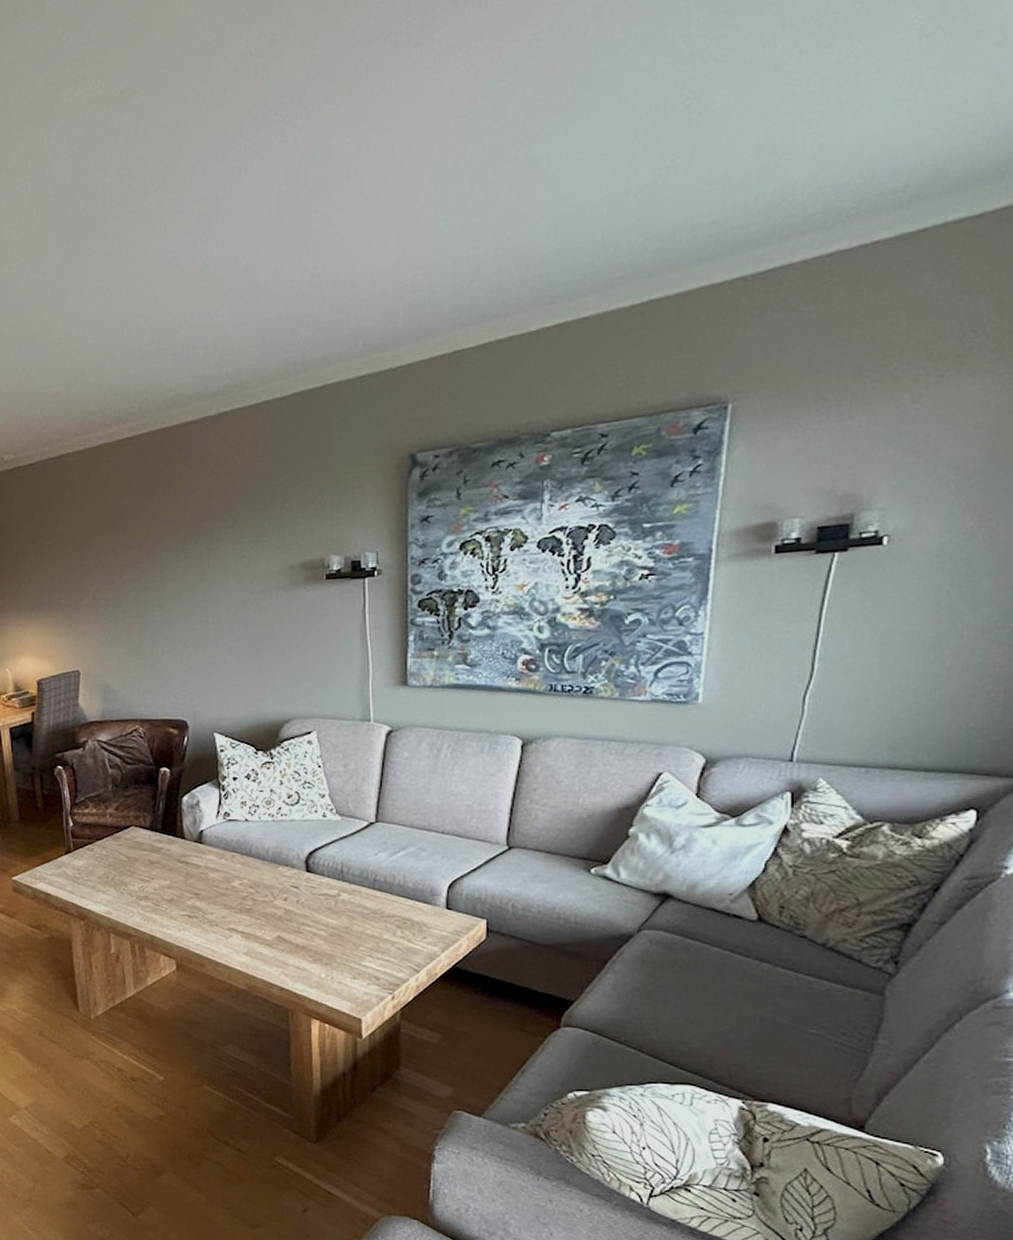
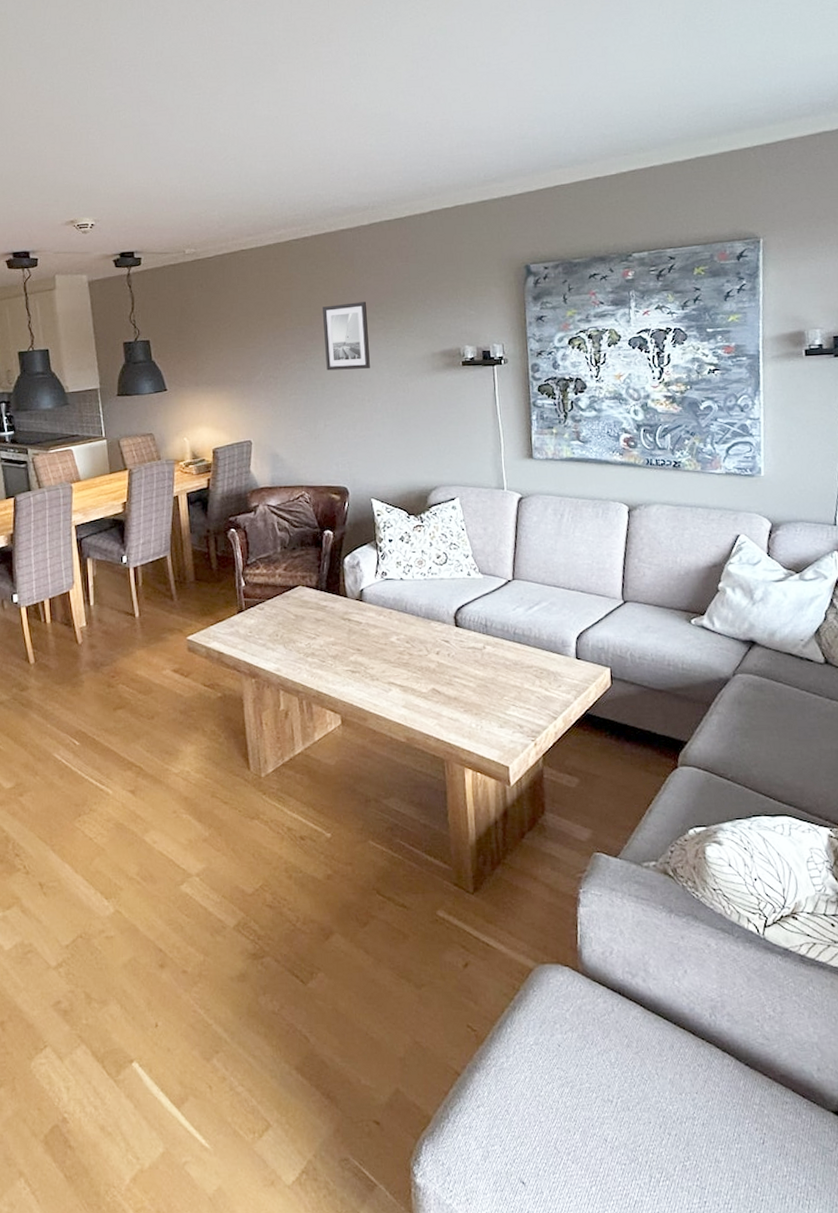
wall art: none [161,508,216,590] -> present [323,302,370,371]

